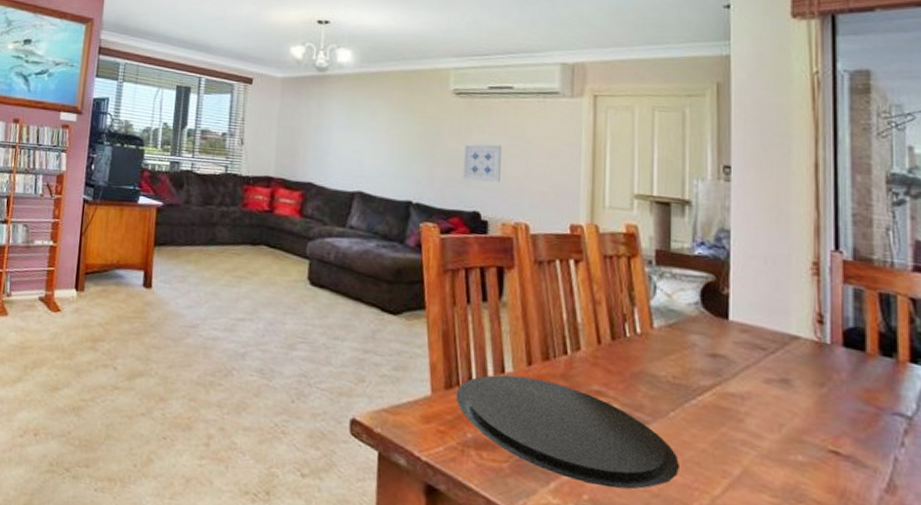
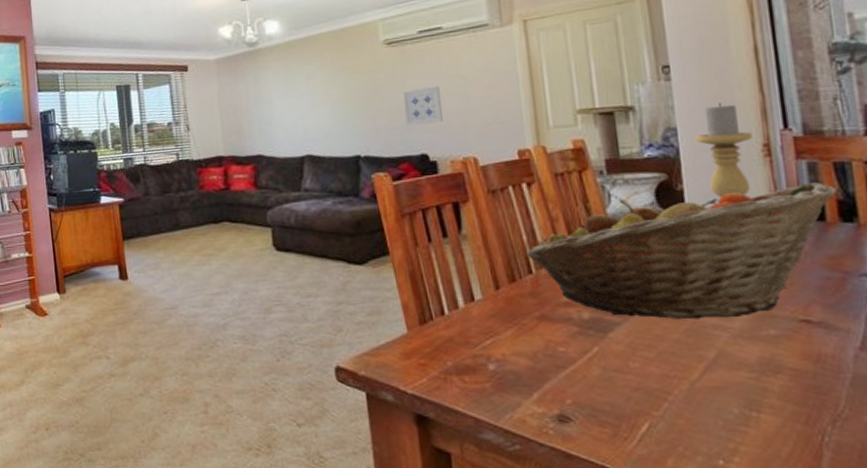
plate: present [456,374,679,490] -> none [431,301,656,390]
fruit basket: none [563,293,879,437] -> present [525,181,837,320]
candle holder: none [748,212,803,311] -> present [696,102,752,197]

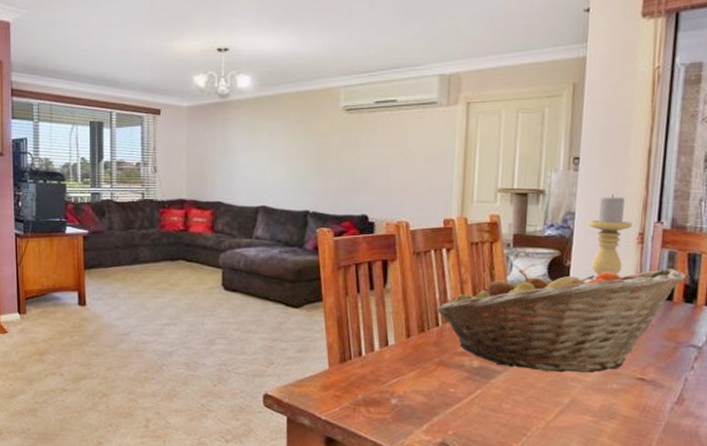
wall art: present [403,85,443,126] -> none [353,154,386,188]

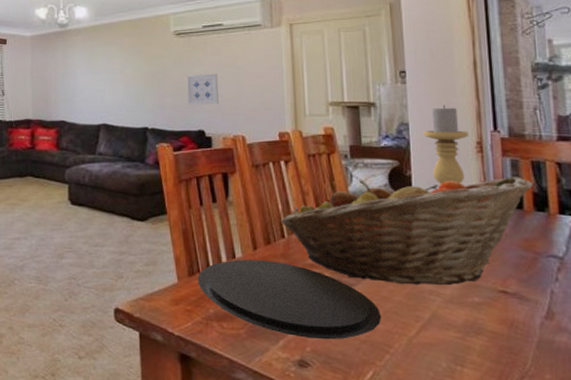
plate: none [349,347,523,424] -> present [198,260,381,340]
wall art: none [353,154,386,188] -> present [187,73,219,105]

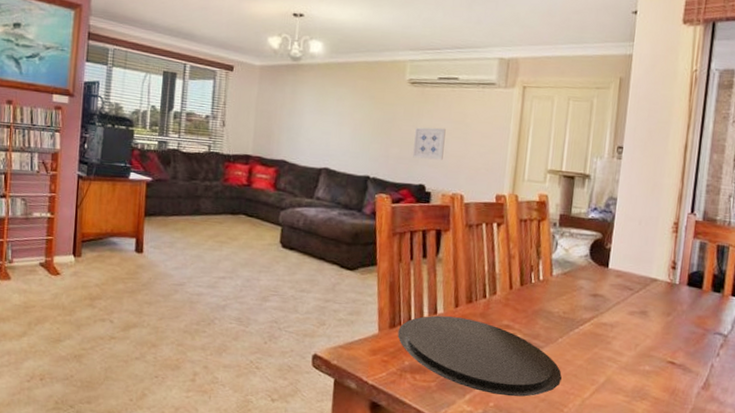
fruit basket: present [280,176,533,285] -> none [484,248,715,354]
candle holder: present [424,105,469,184] -> none [629,184,668,260]

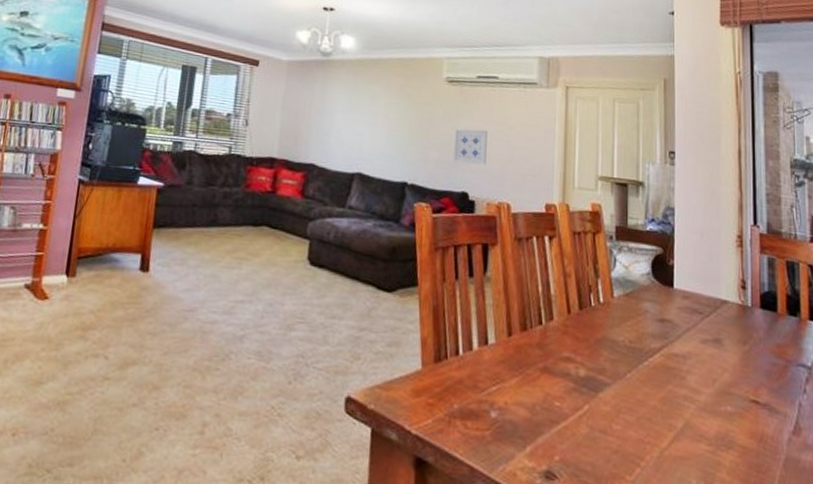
plate: present [397,315,562,397] -> none [444,346,634,448]

